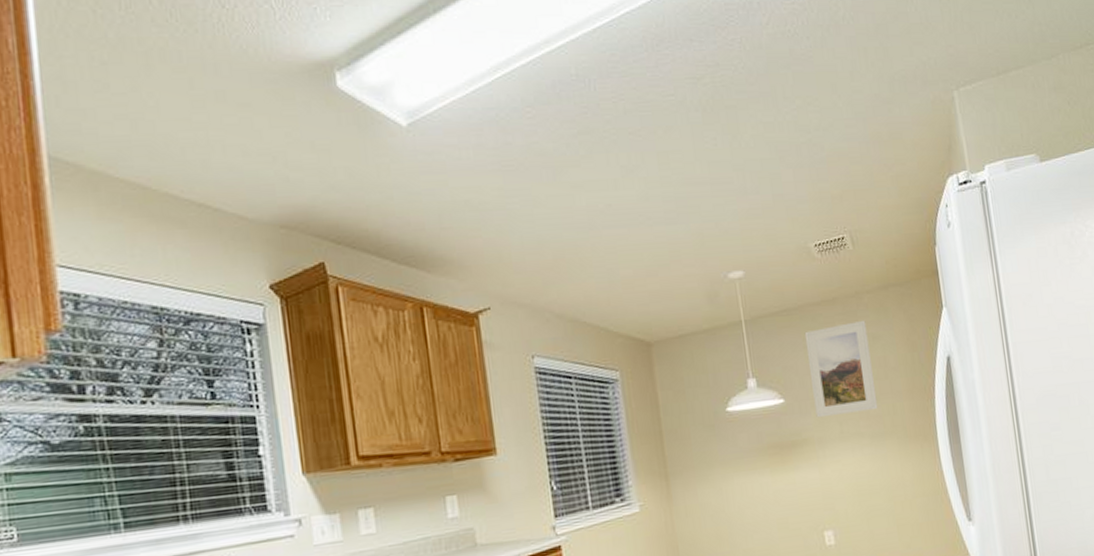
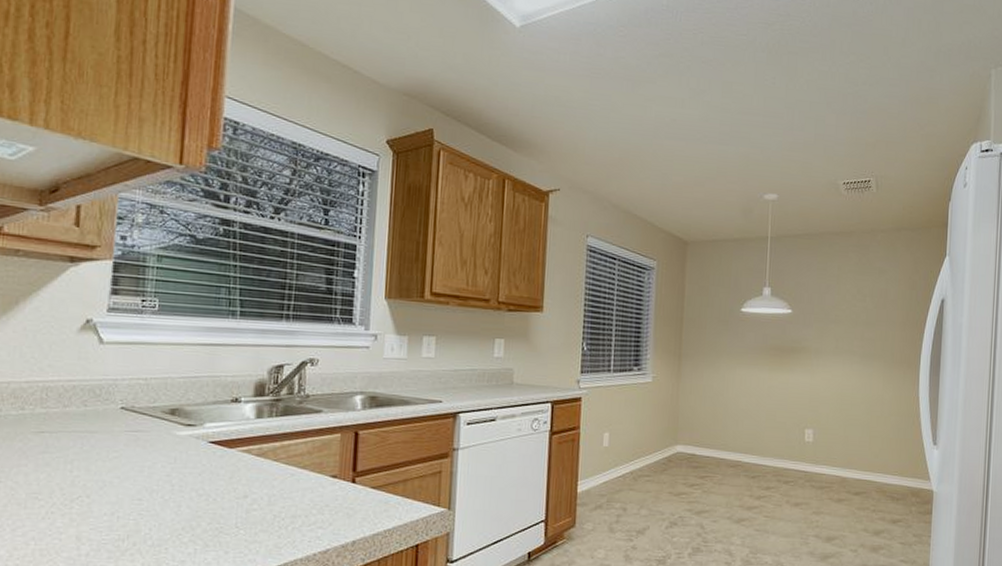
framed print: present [804,320,878,418] -> none [817,254,876,334]

